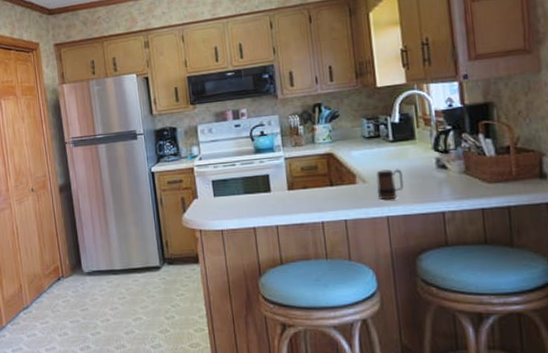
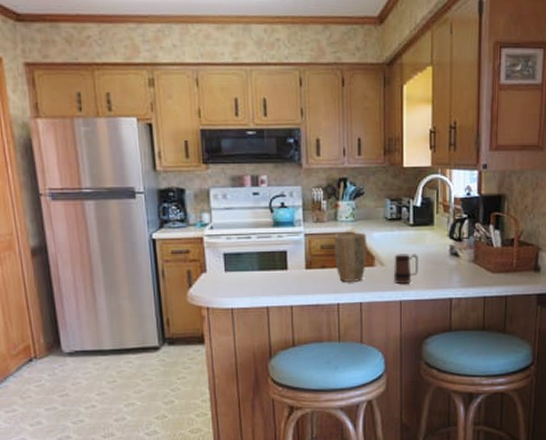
plant pot: none [314,152,348,201] -> present [335,232,367,282]

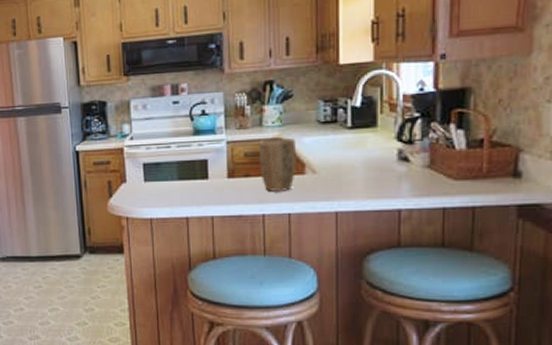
mug: present [394,254,419,284] -> none [329,159,359,193]

